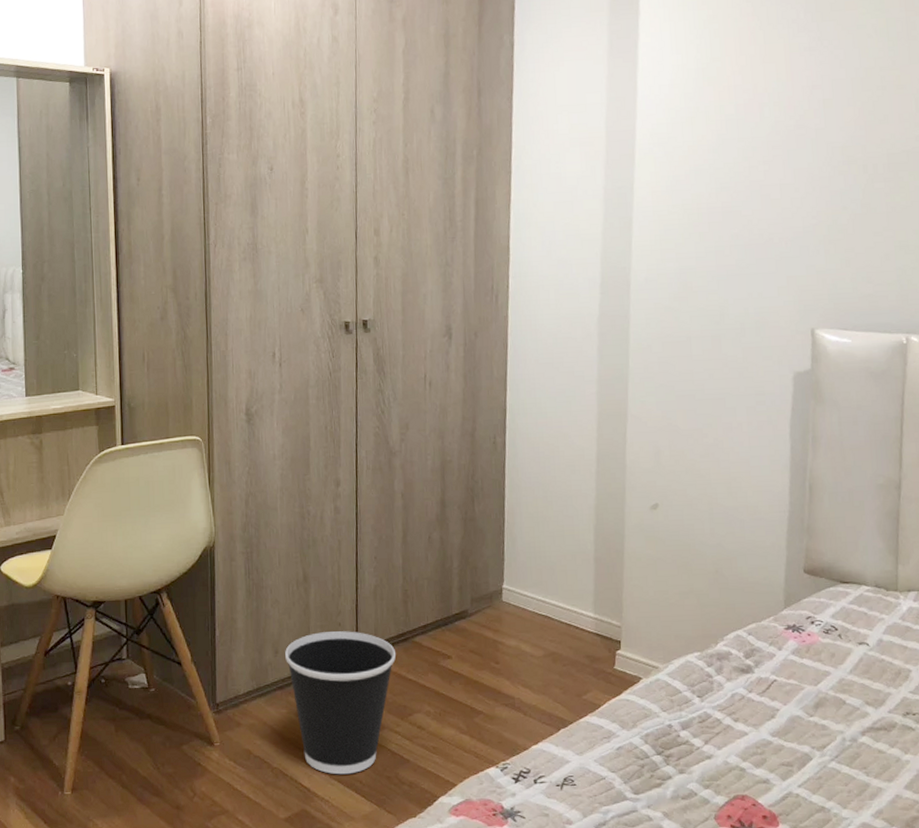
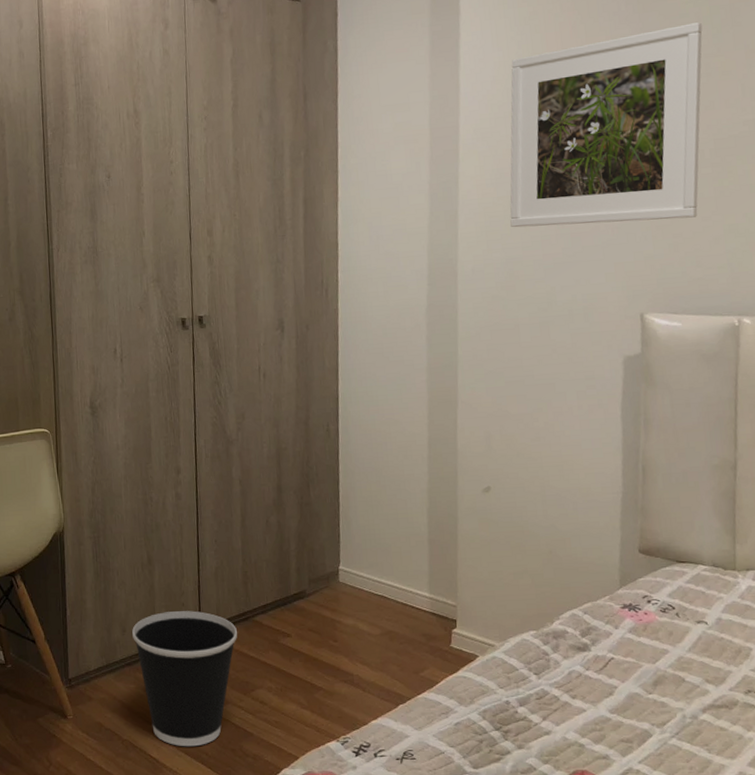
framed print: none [684,34,879,237] -> present [510,22,703,228]

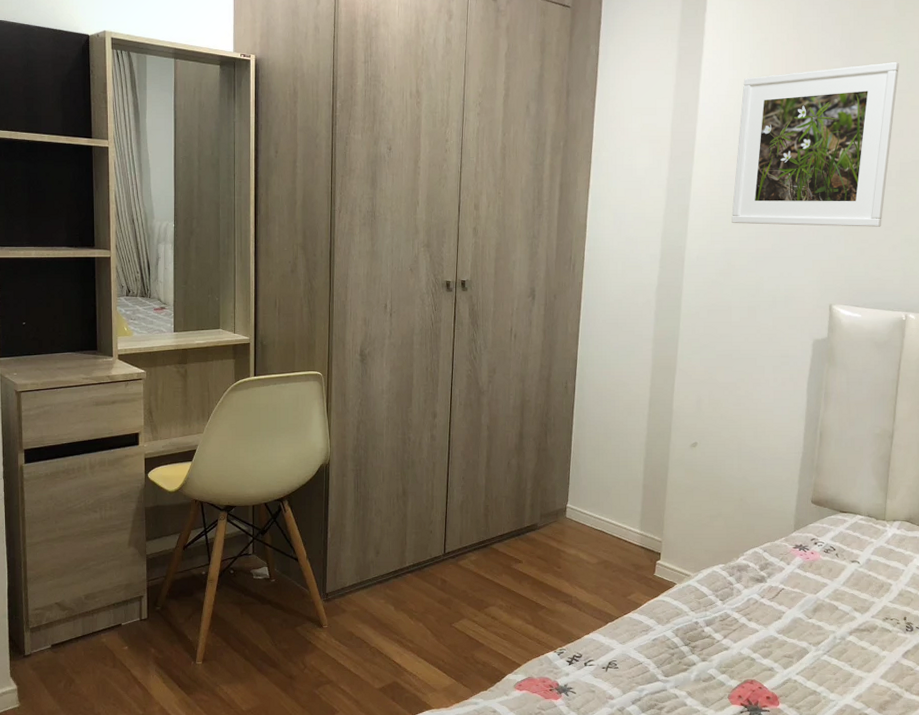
wastebasket: present [132,611,237,747] -> none [385,537,476,654]

